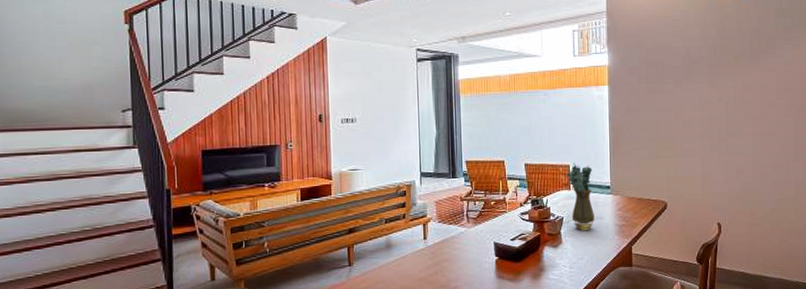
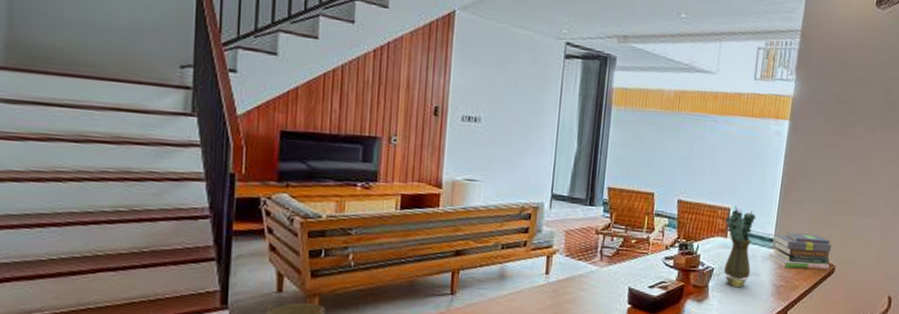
books: none [607,178,662,210] -> present [767,232,831,271]

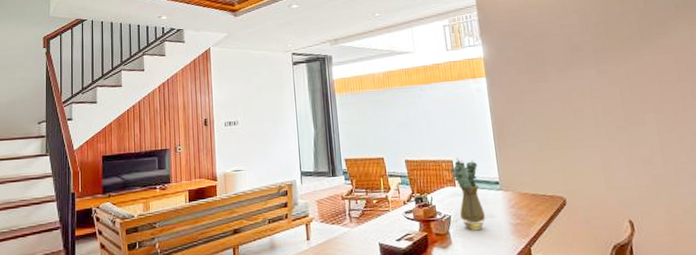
books: present [767,232,831,271] -> none [497,172,560,208]

